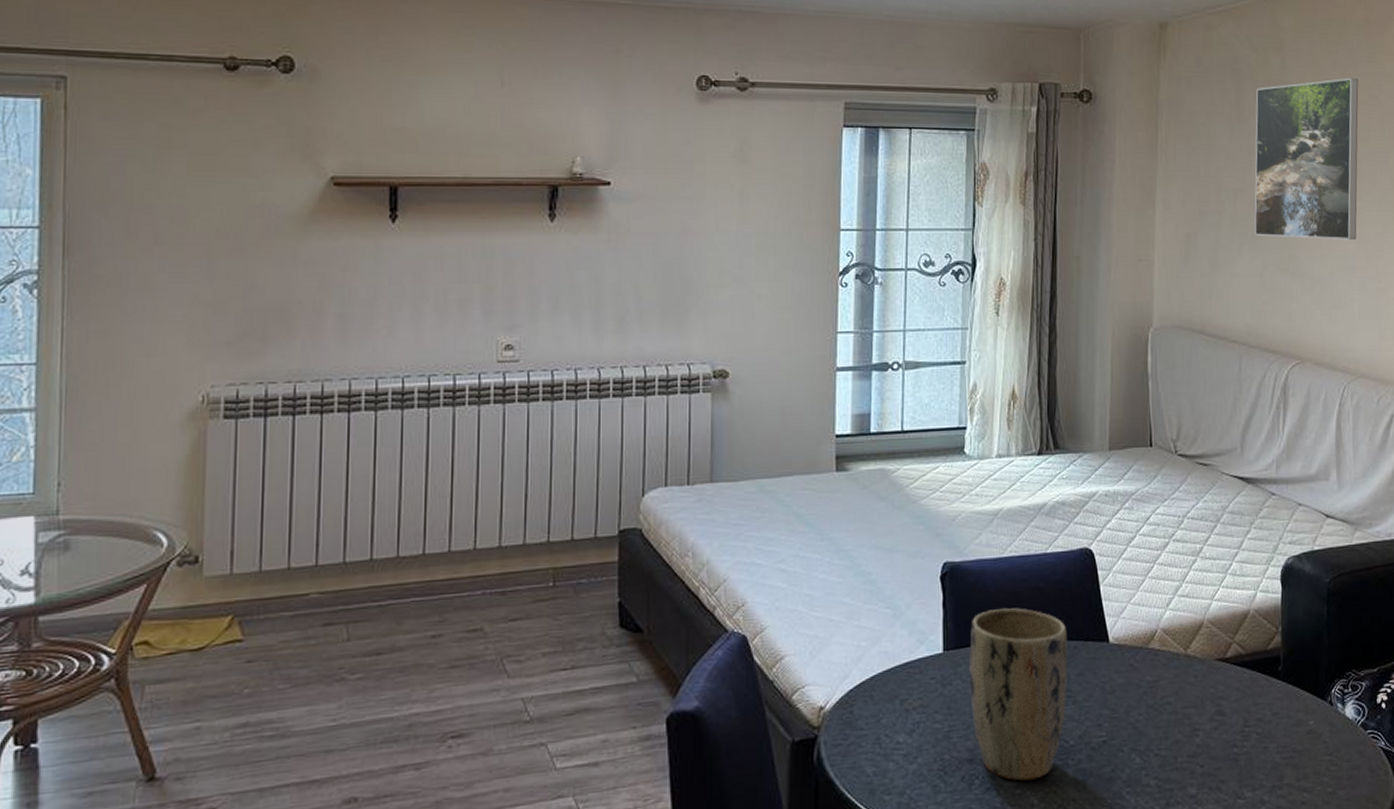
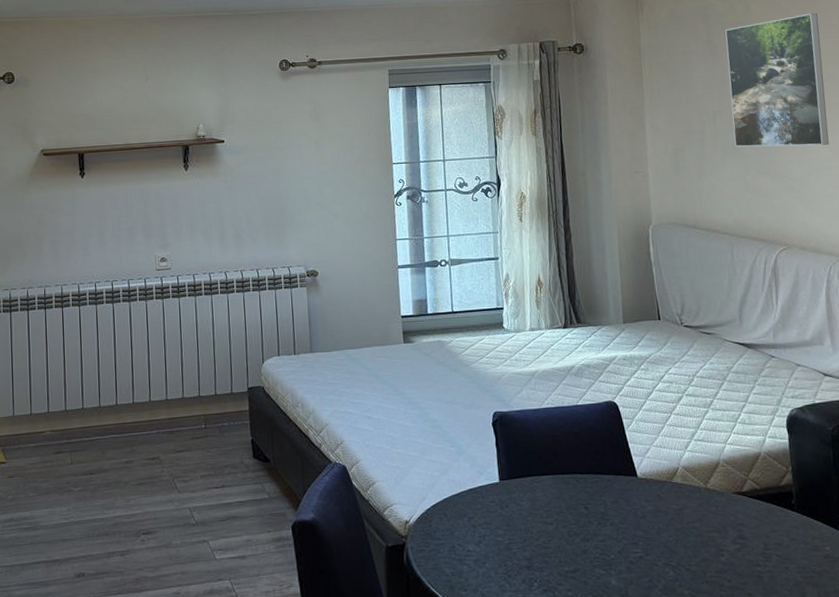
plant pot: present [968,608,1068,781] -> none [520,448,605,585]

